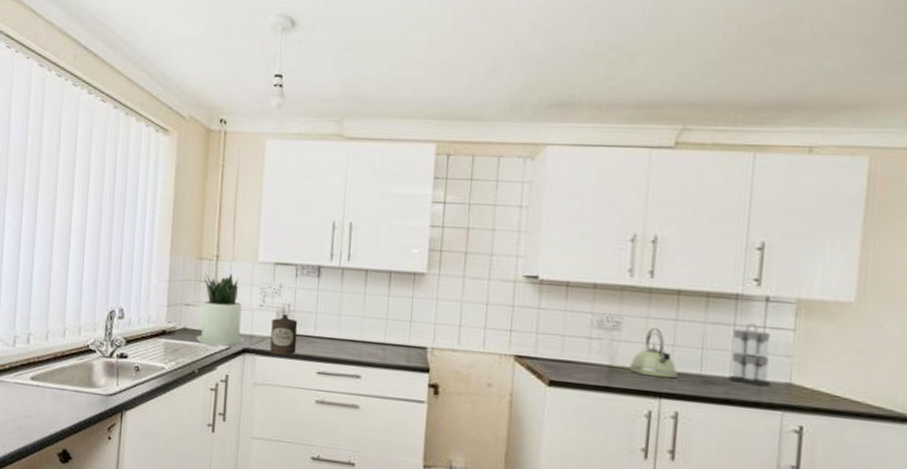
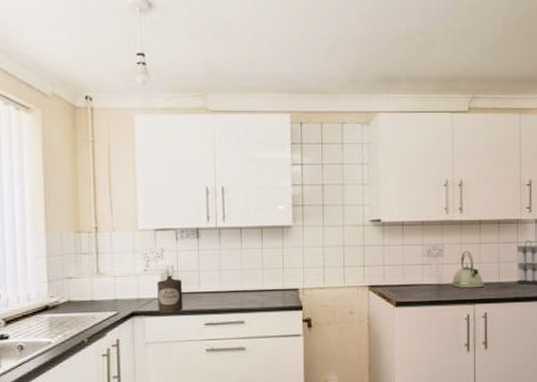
planter: present [196,273,244,346] -> none [82,243,131,314]

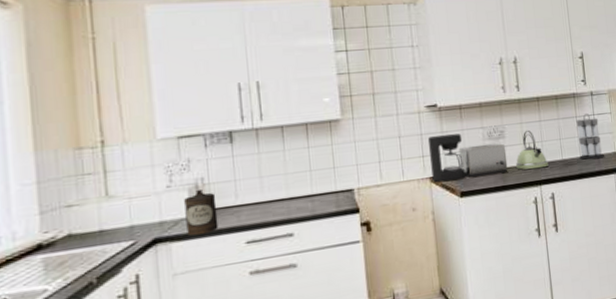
coffee maker: none [369,247,403,291] -> present [427,133,466,183]
toaster: none [397,260,444,290] -> present [458,143,508,178]

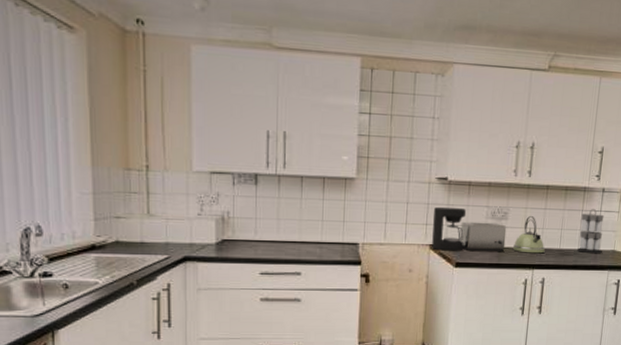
canister: present [184,190,219,236] -> none [212,222,238,261]

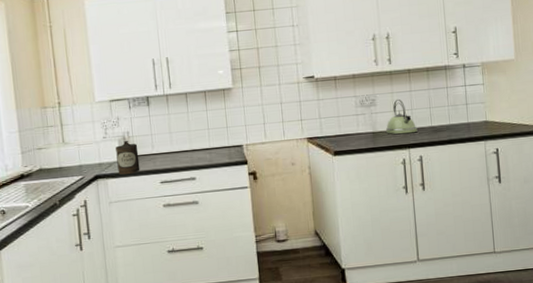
canister: none [212,222,238,261] -> present [116,141,140,175]
coffee maker: present [432,206,467,251] -> none [305,101,339,143]
toaster: present [459,221,507,253] -> none [333,110,378,140]
spice rack: present [577,209,604,254] -> none [447,85,475,127]

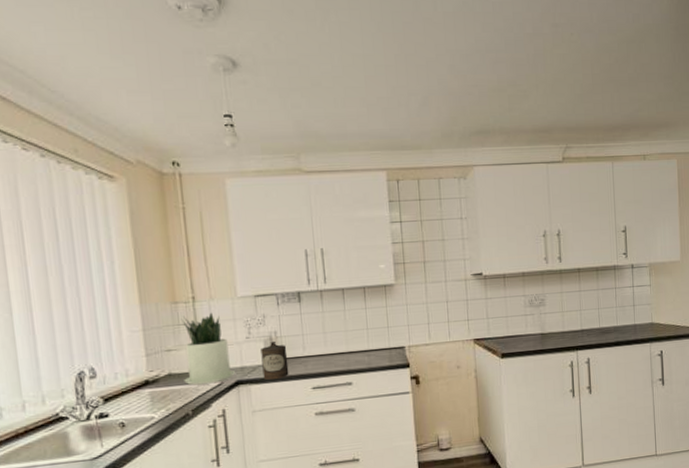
planter: none [49,115,94,179] -> present [181,312,235,386]
kettle: present [385,99,419,135] -> none [554,299,587,336]

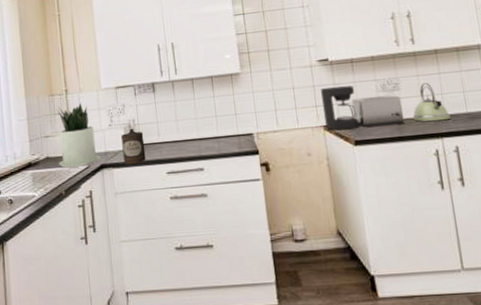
coffee maker: none [472,300,507,344] -> present [320,85,360,131]
toaster: none [501,310,547,341] -> present [351,95,405,128]
kettle: none [554,299,587,336] -> present [412,82,452,122]

